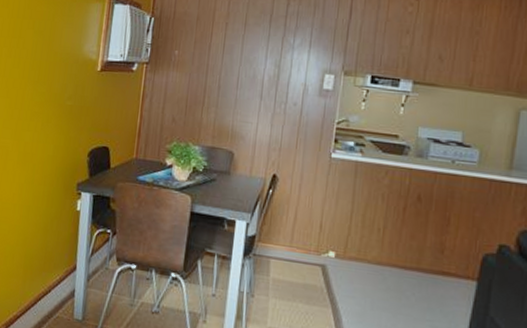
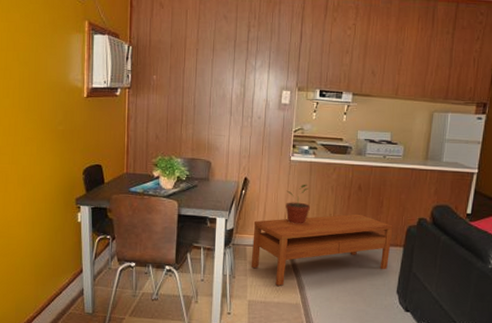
coffee table: none [274,228,463,314] -> present [251,213,393,286]
potted plant: none [322,188,353,238] -> present [285,184,310,224]

